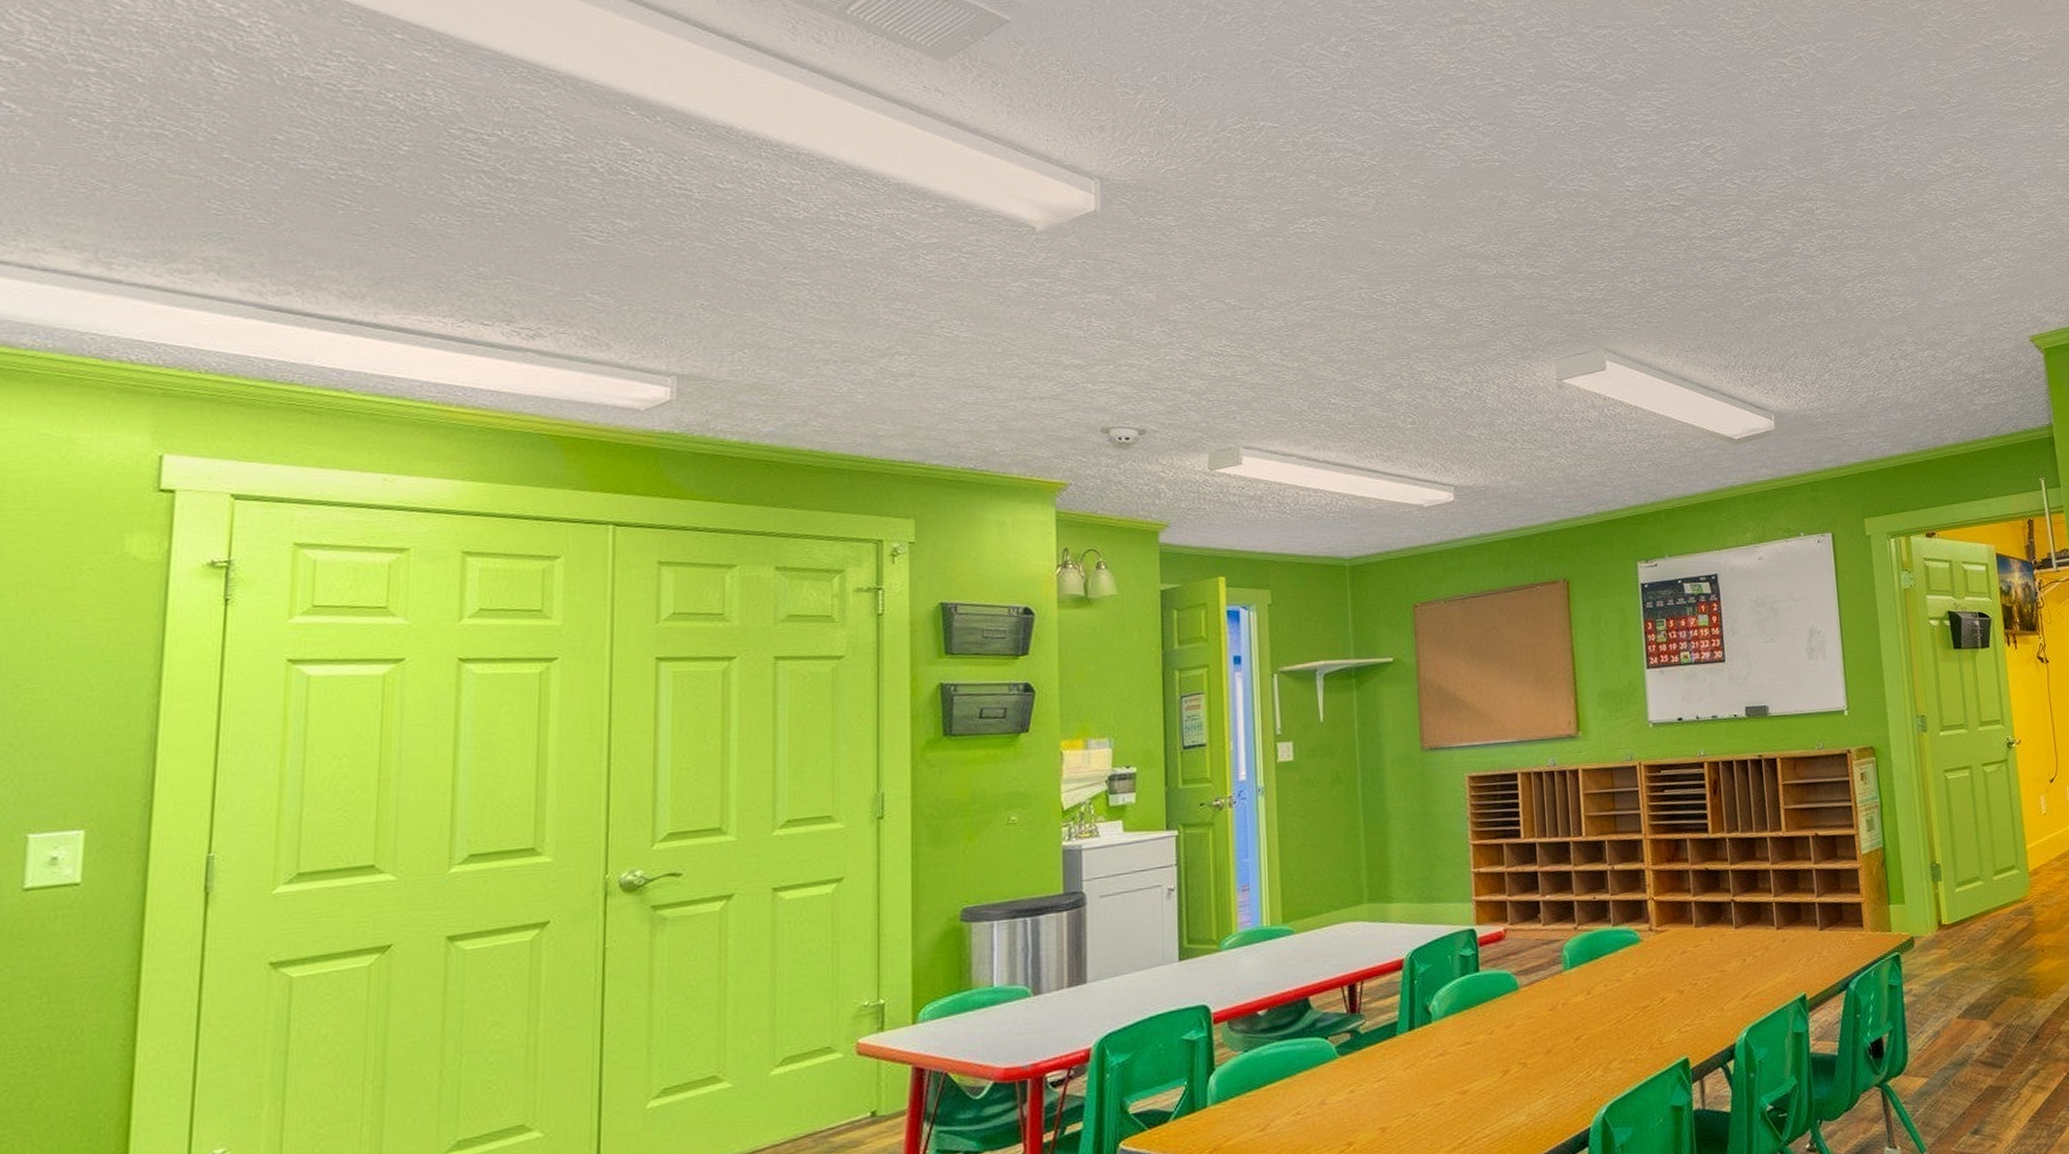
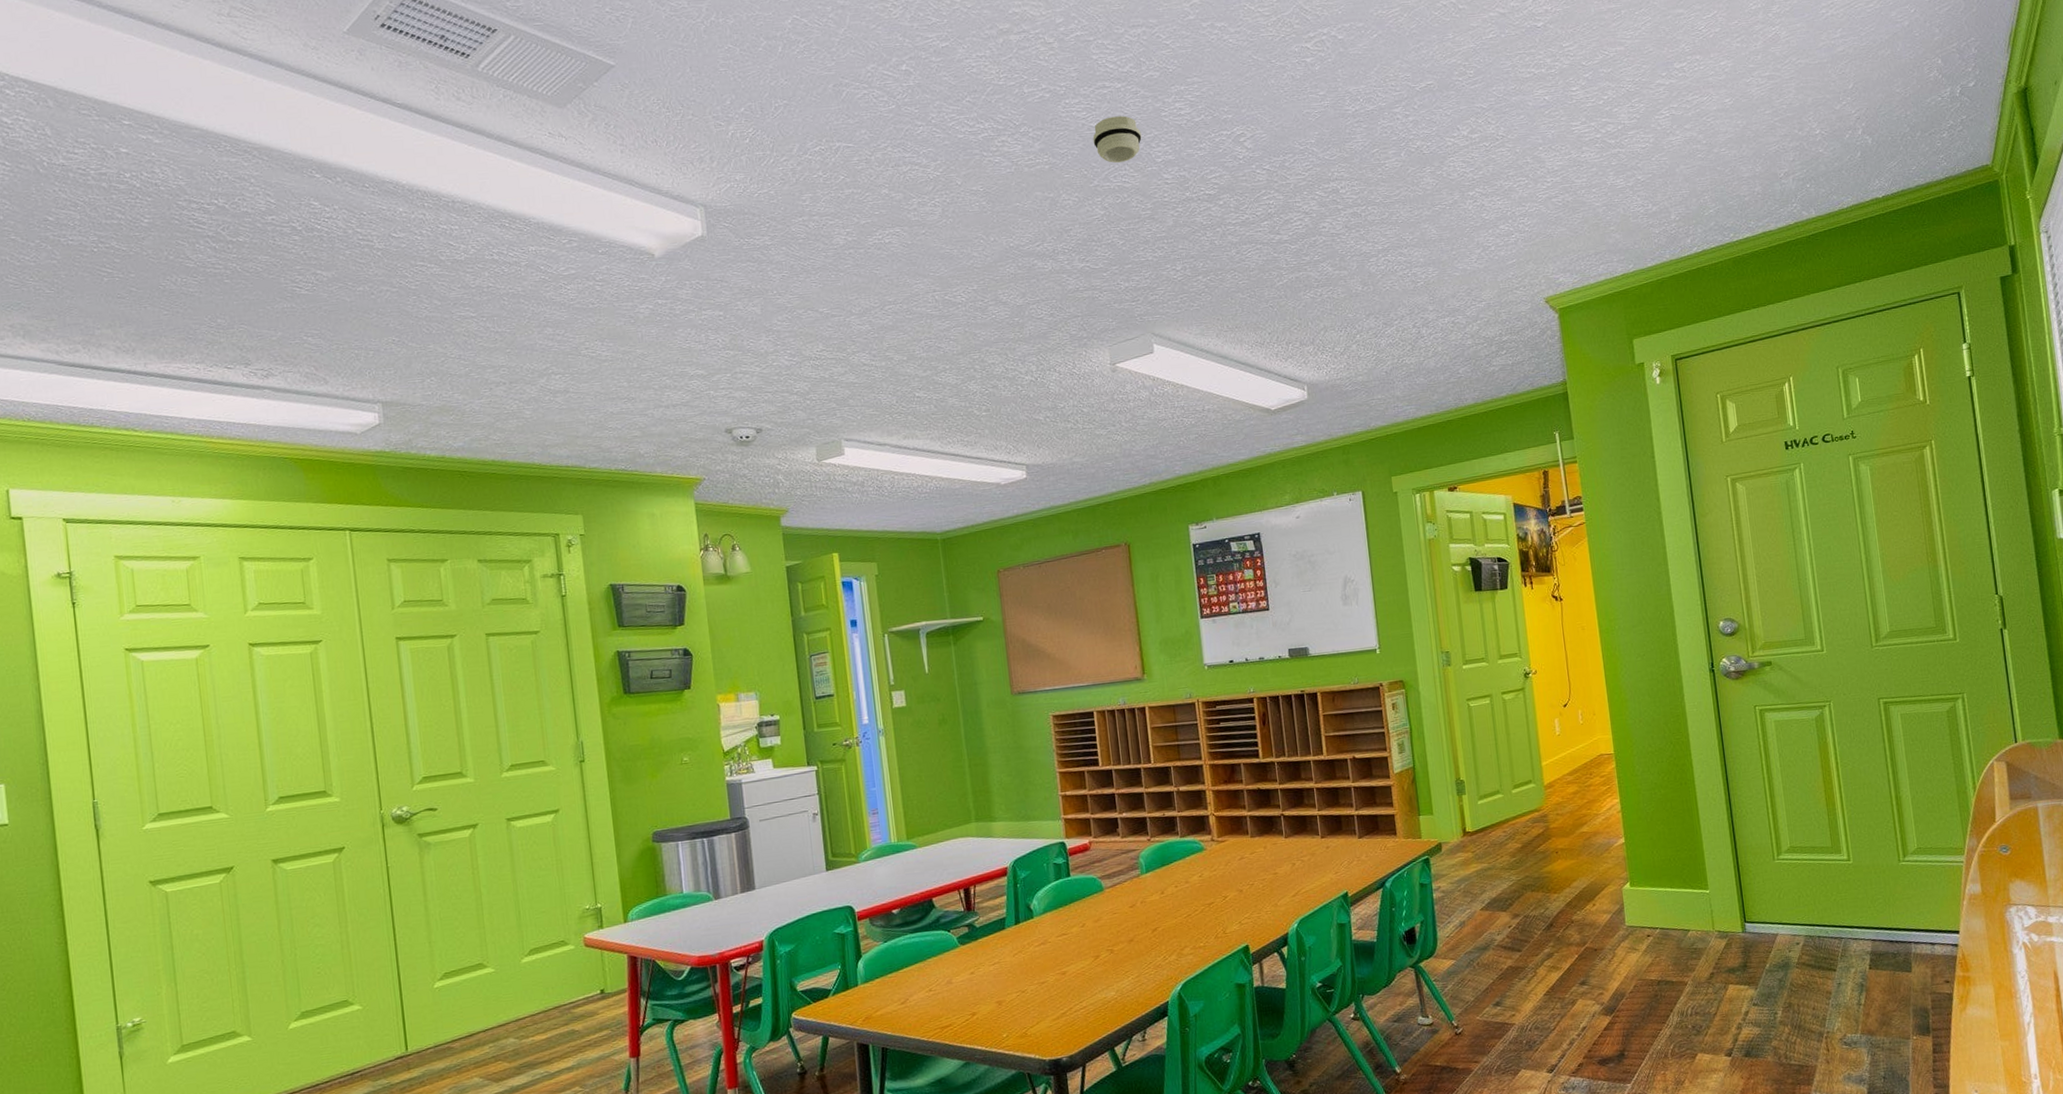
smoke detector: none [1549,117,1603,165] -> present [1092,116,1142,163]

